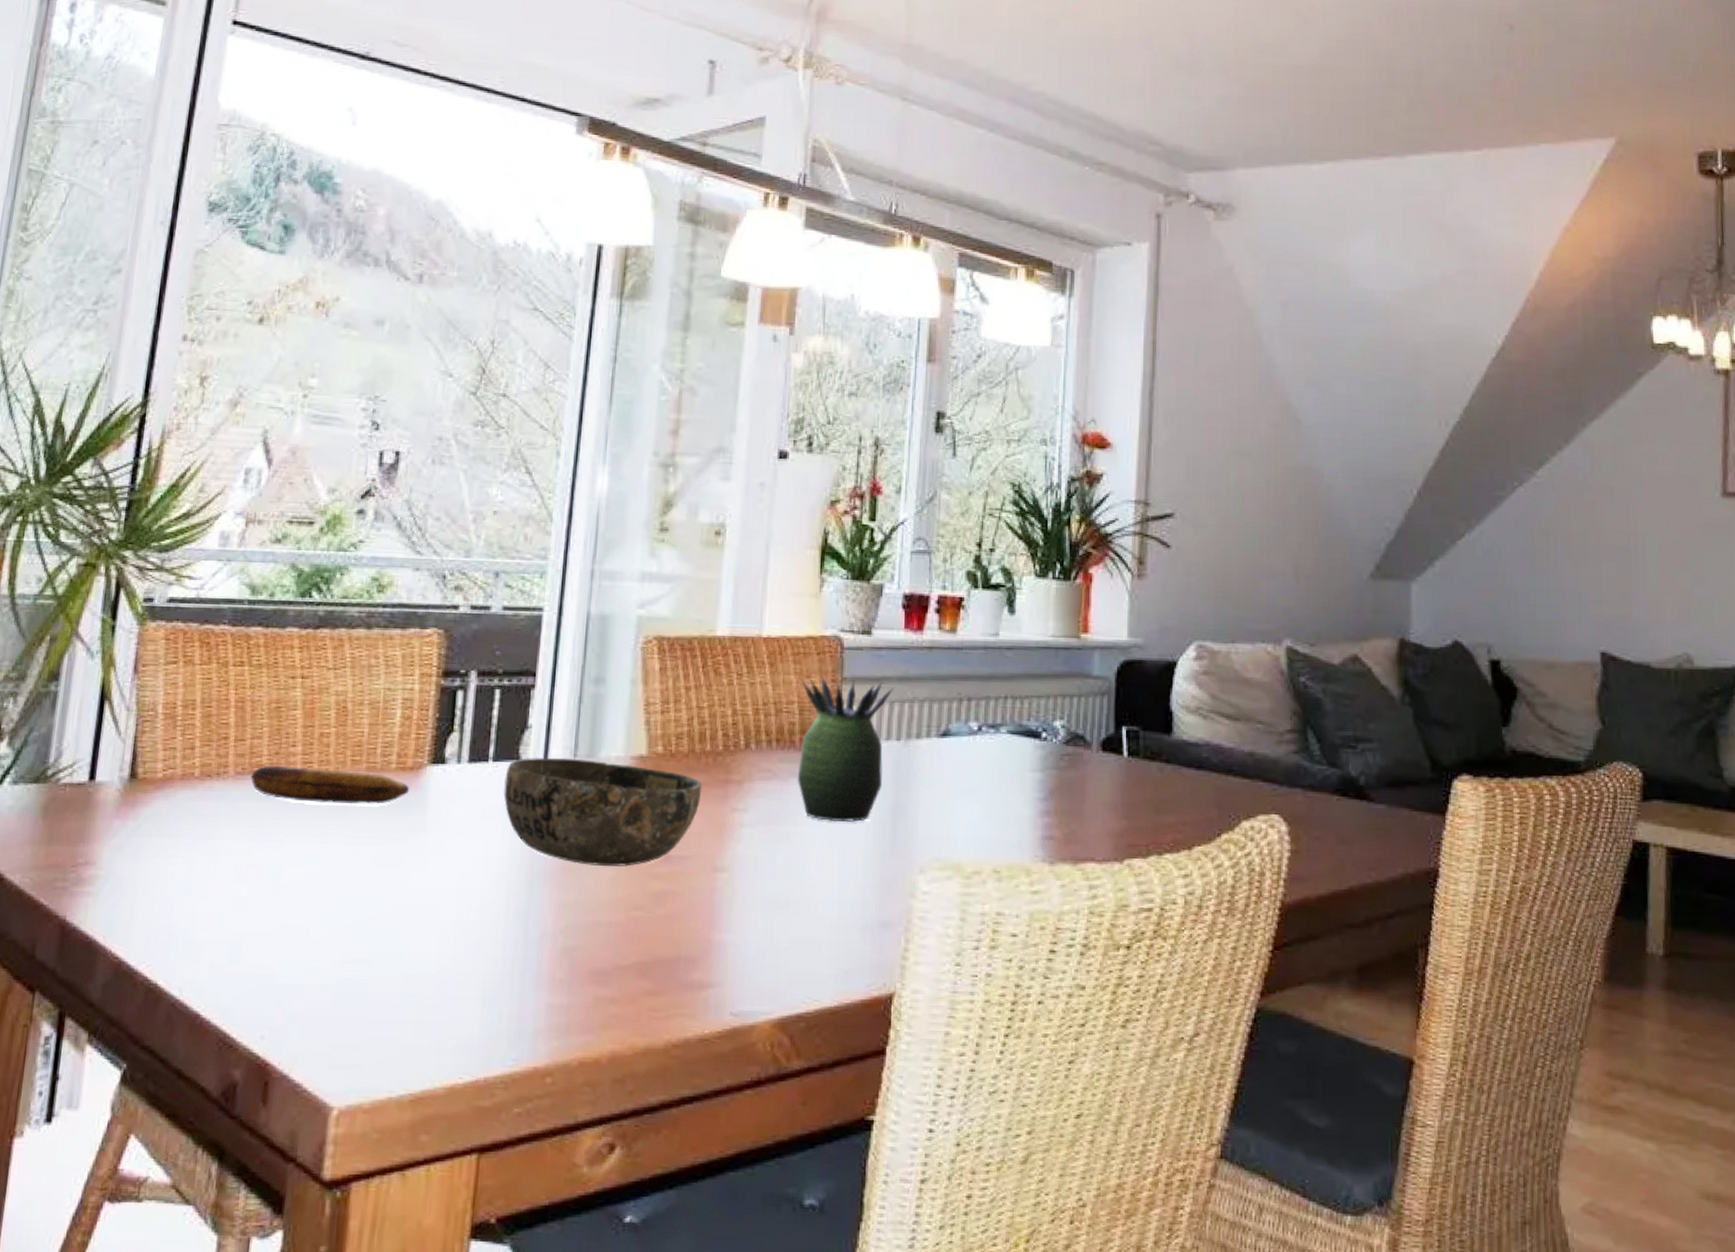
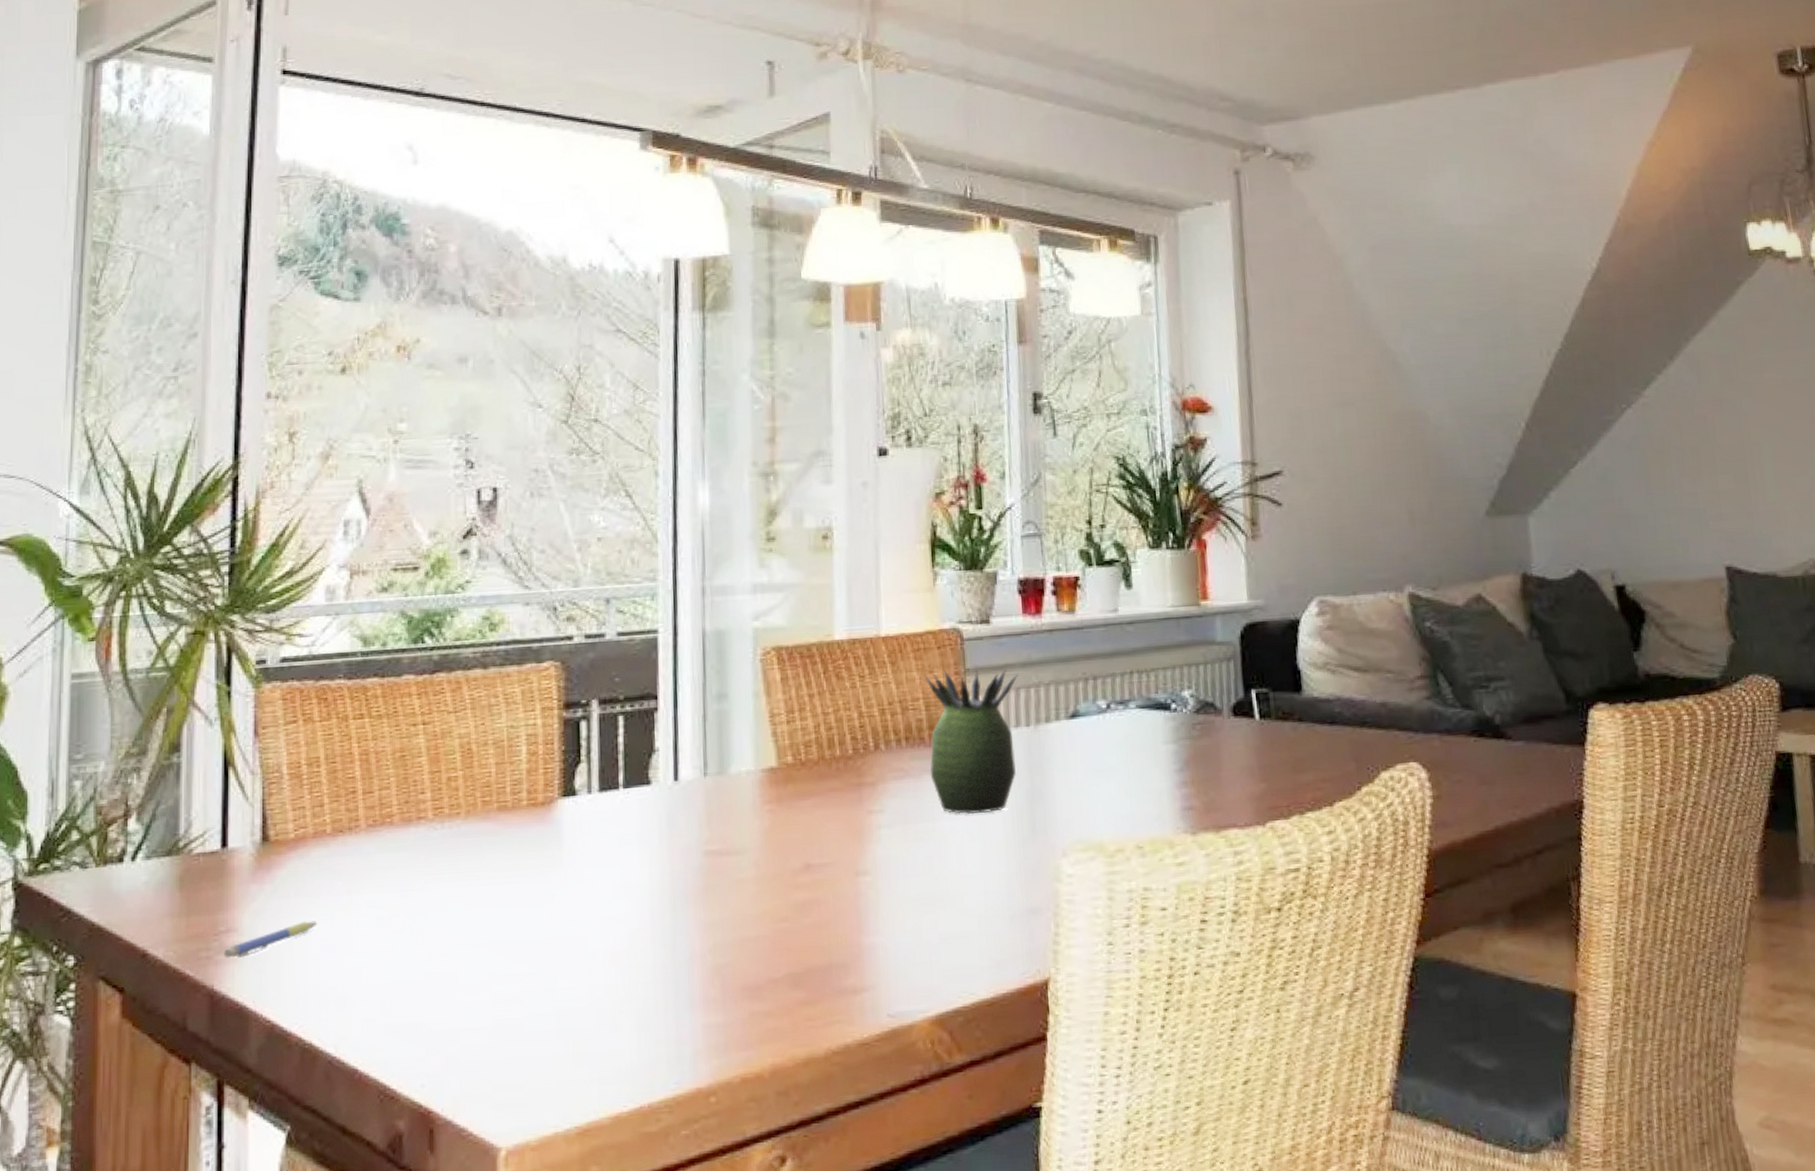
pen: none [79,862,176,892] -> present [223,920,318,959]
banana: present [251,765,410,805] -> none [383,811,543,849]
bowl: present [503,757,702,866] -> none [637,777,836,883]

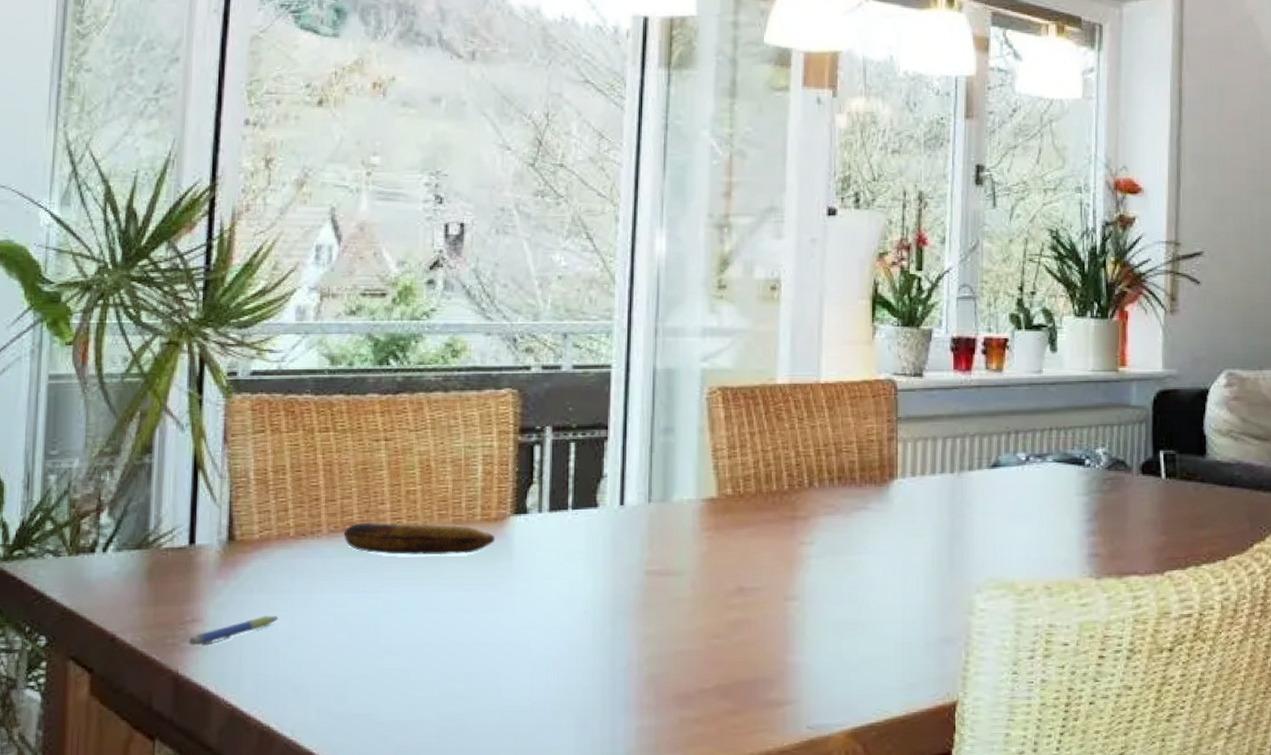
banana: none [383,811,543,849] -> present [343,522,495,556]
succulent plant: present [924,670,1019,815] -> none [859,417,947,550]

